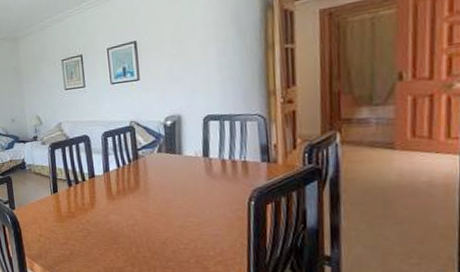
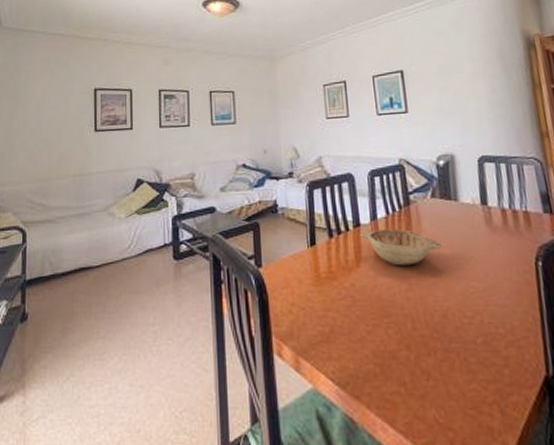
decorative bowl: none [94,178,166,207] -> present [360,229,443,266]

